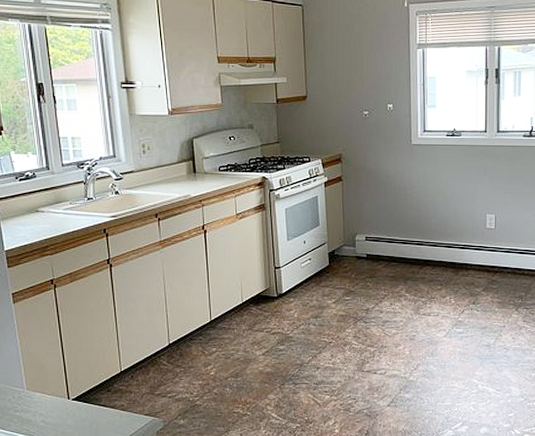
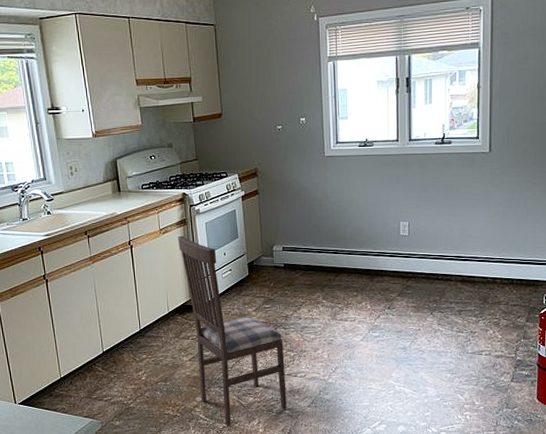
dining chair: none [255,221,365,427] -> present [177,235,287,427]

